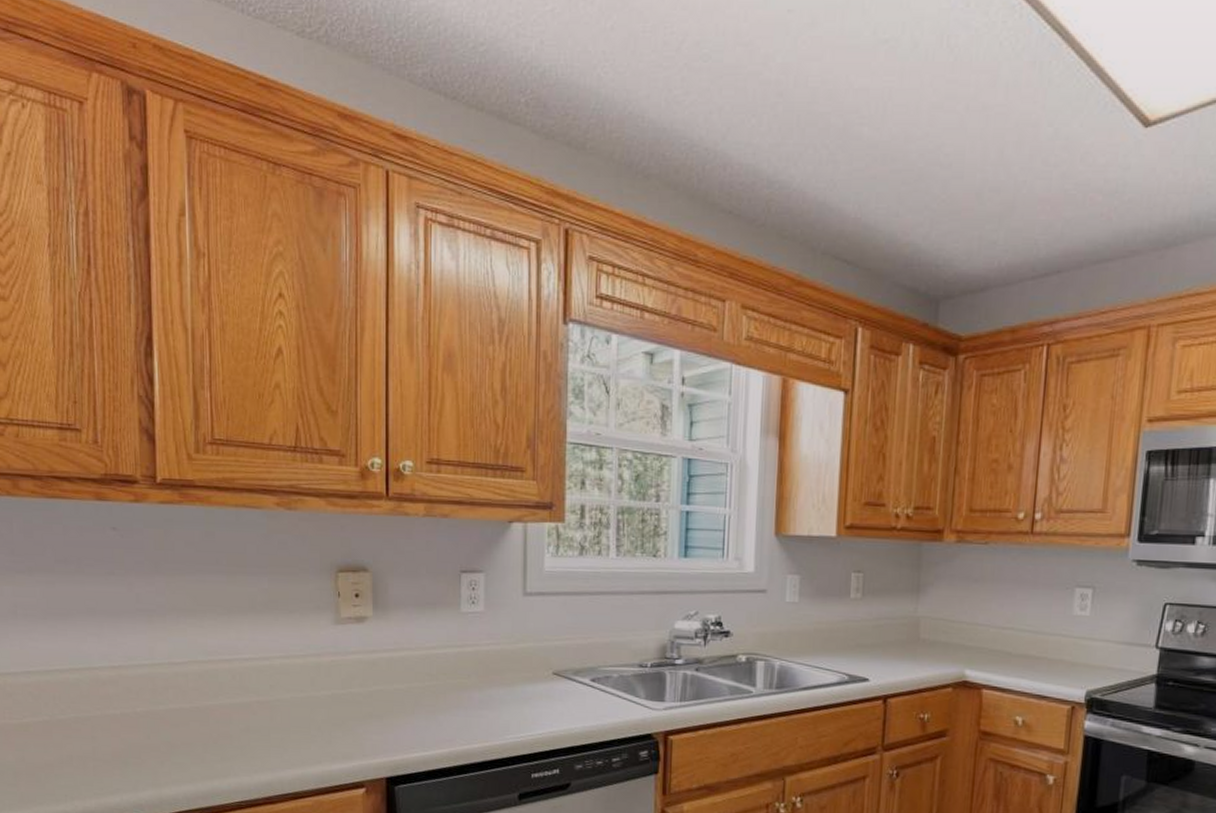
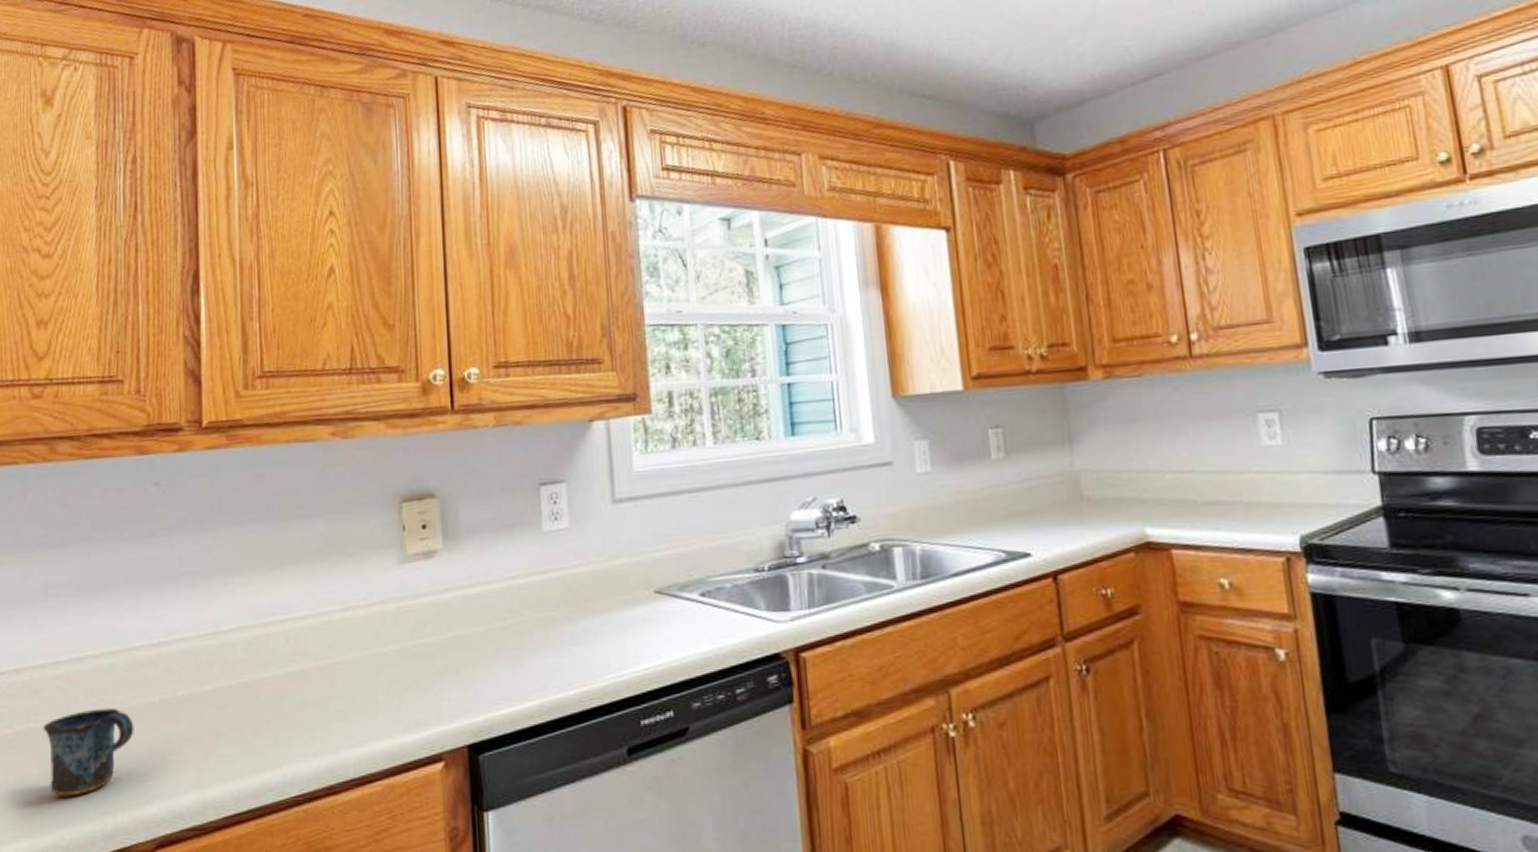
mug: none [17,714,99,782] -> present [42,708,134,797]

